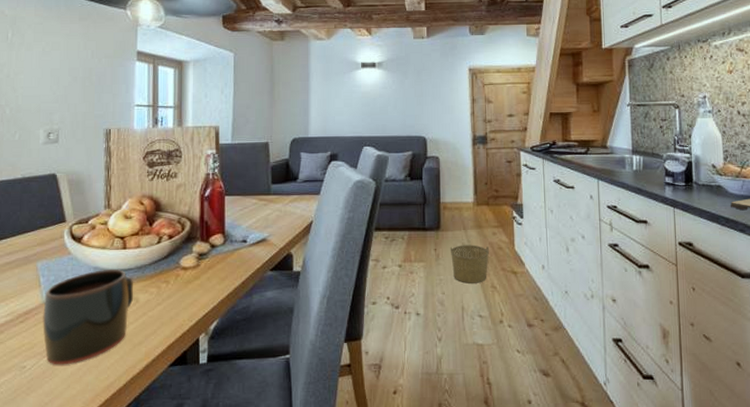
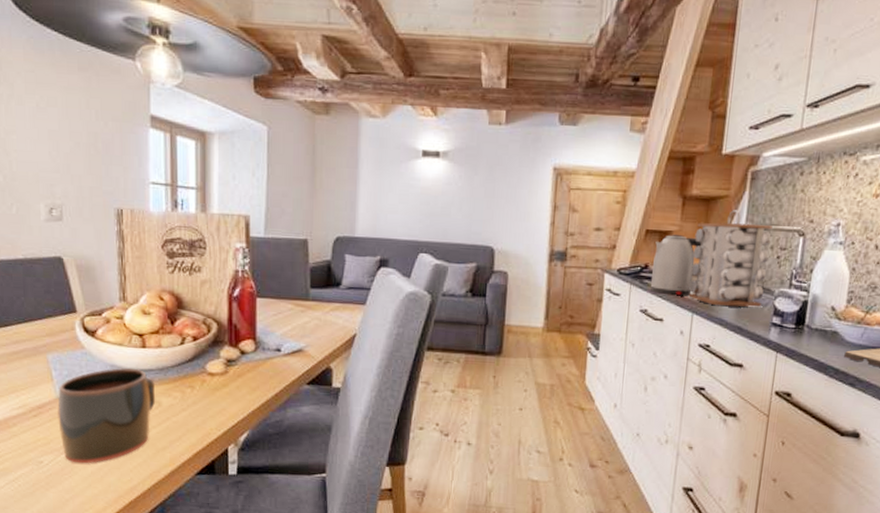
basket: present [450,245,489,284] -> none [511,374,556,417]
kettle: none [559,114,597,166] -> present [649,234,702,297]
spice rack: none [590,91,654,172] -> present [688,210,773,308]

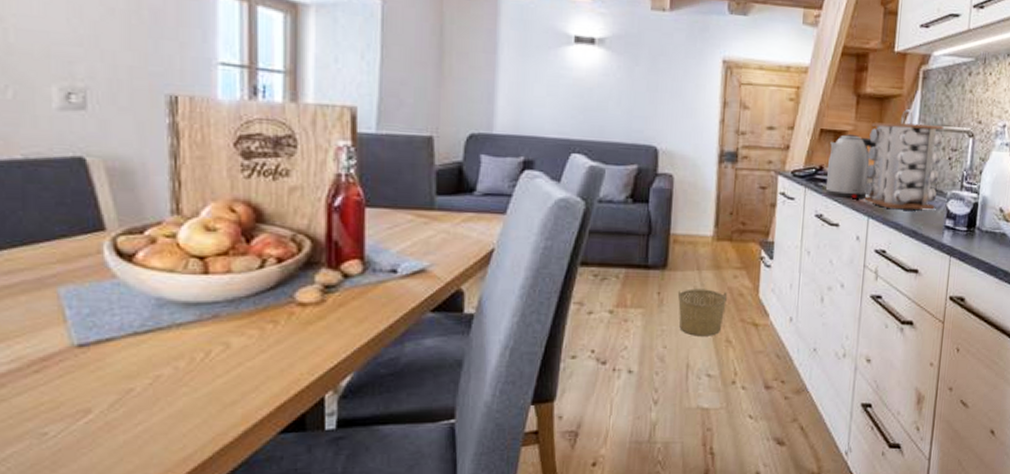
mug: present [56,368,156,464] -> none [71,301,223,432]
basket: none [511,374,556,417] -> present [677,288,727,336]

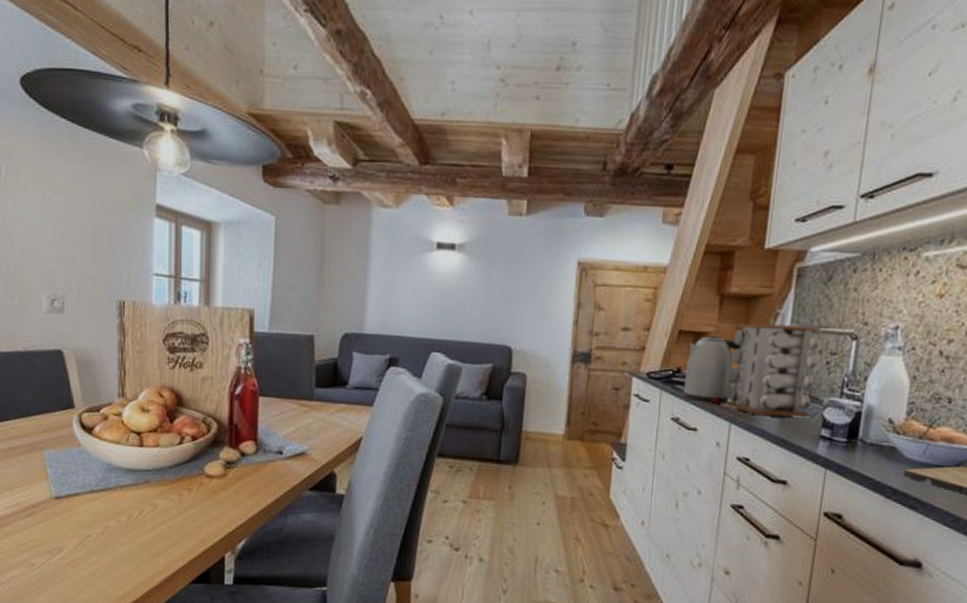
basket: present [677,288,727,336] -> none [528,485,577,533]

